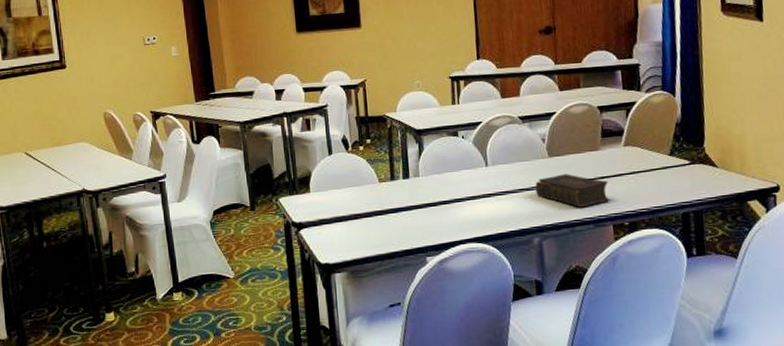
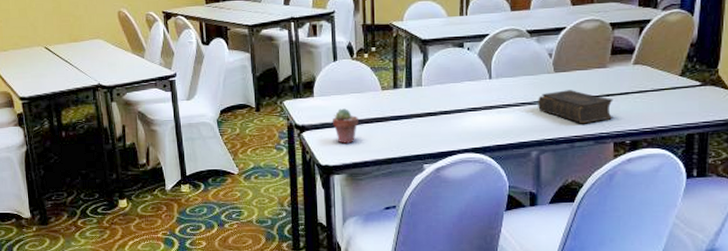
potted succulent: none [331,203,357,240] -> present [333,108,358,144]

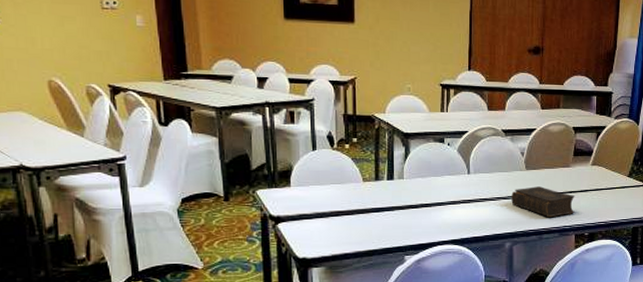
potted succulent: present [333,108,358,144] -> none [311,199,339,236]

